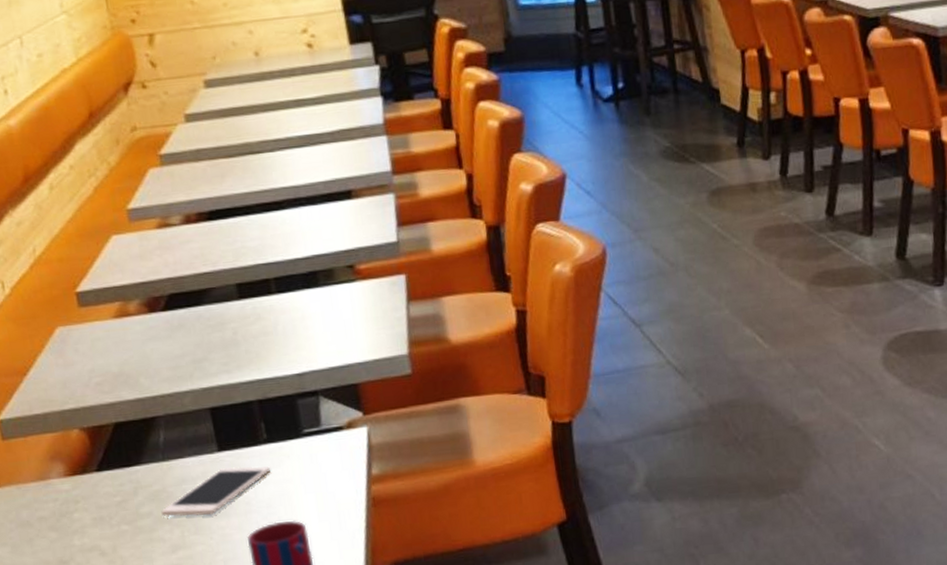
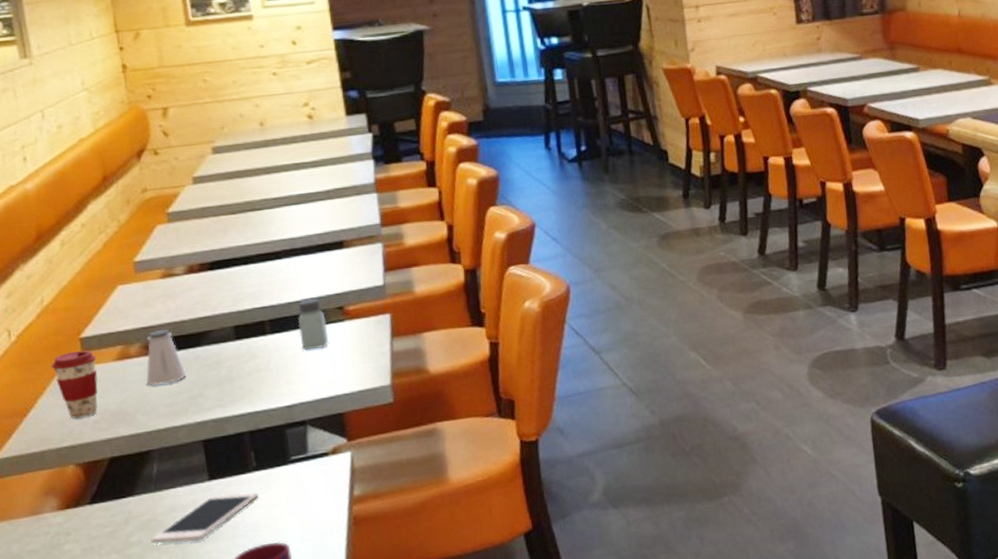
coffee cup: none [48,306,99,380] -> present [51,350,98,419]
saltshaker: none [145,286,189,347] -> present [146,329,187,386]
saltshaker: none [304,255,340,314] -> present [297,298,329,351]

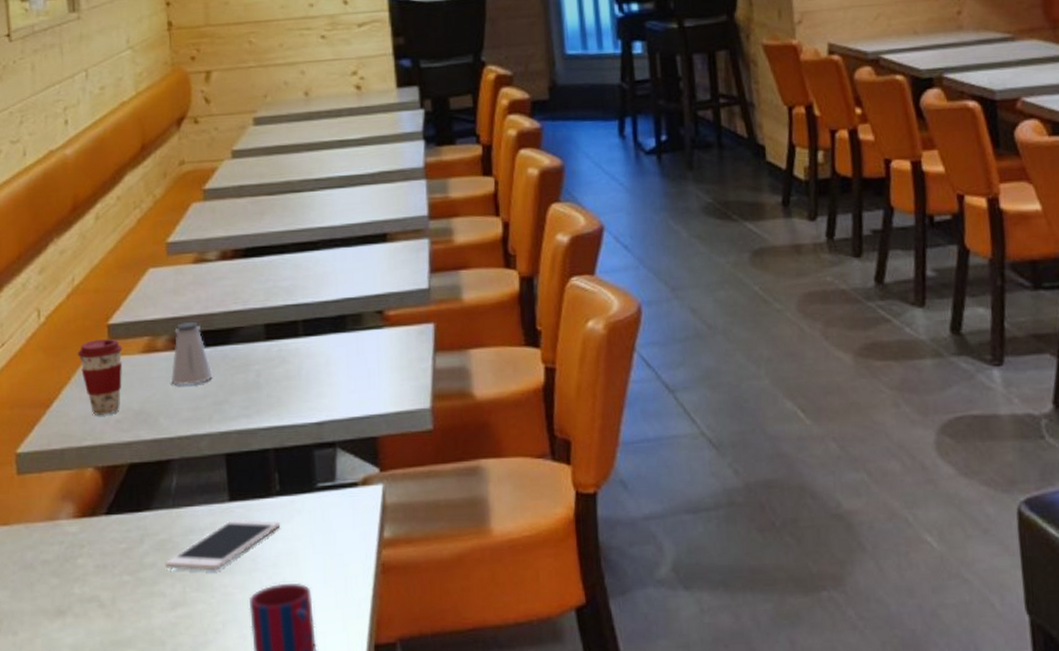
saltshaker: present [297,298,329,351] -> none [332,299,365,359]

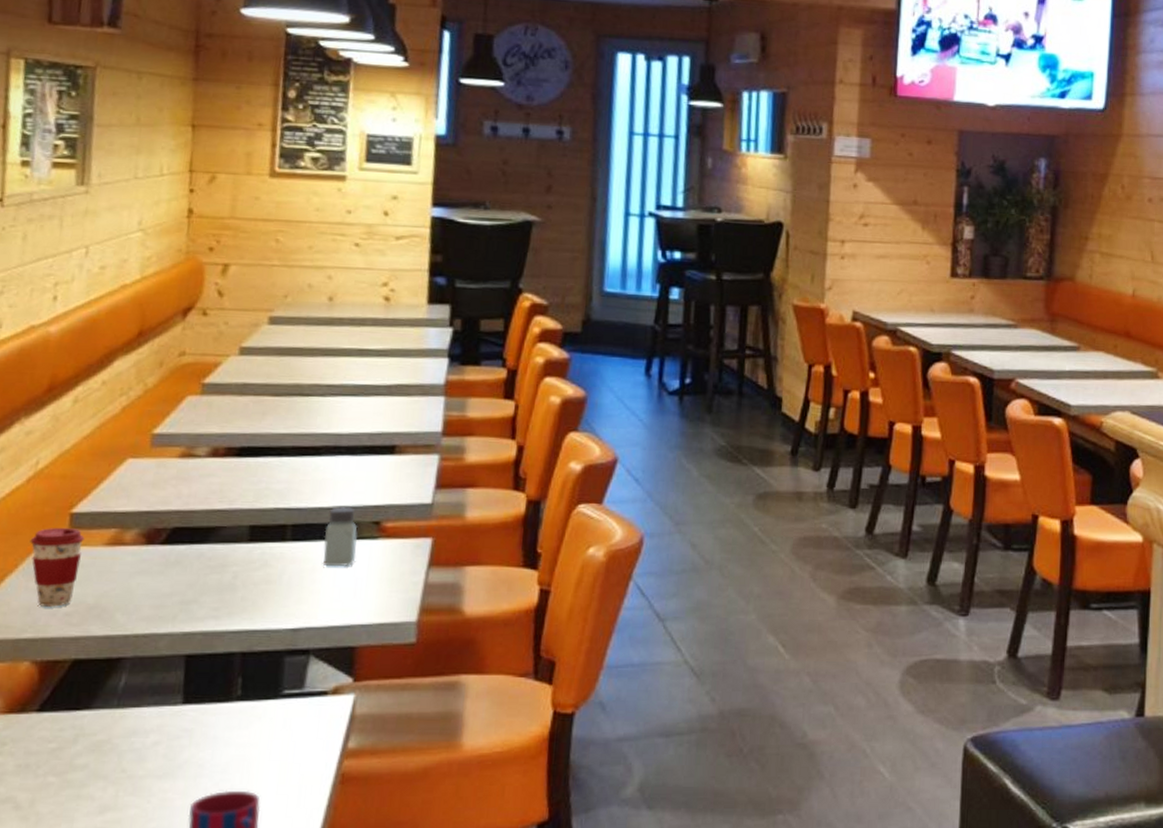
cell phone: present [165,519,281,571] -> none [98,723,237,775]
saltshaker: present [172,322,213,386] -> none [136,517,184,583]
saltshaker: none [332,299,365,359] -> present [322,507,358,567]

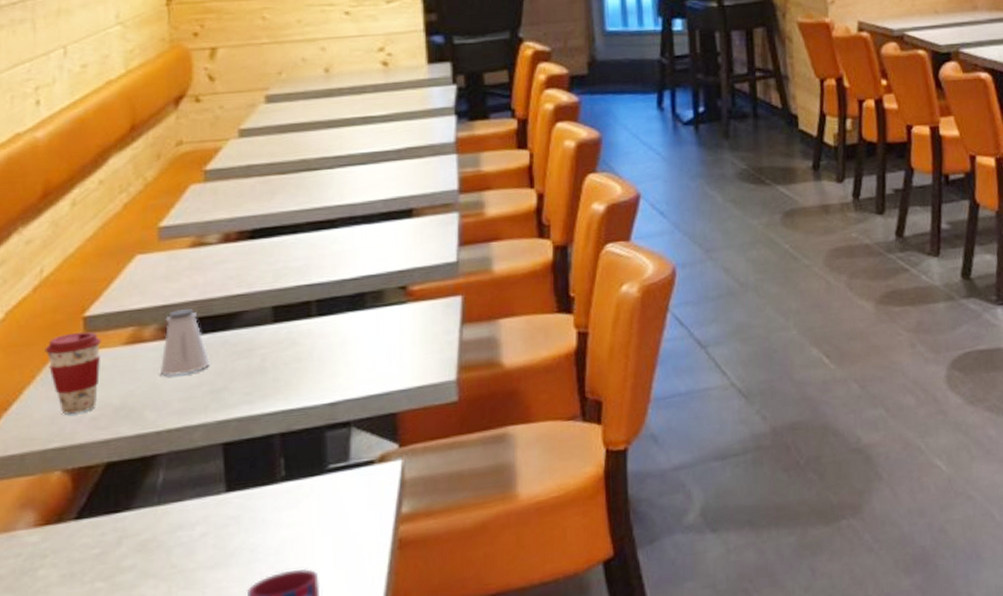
saltshaker: none [136,517,184,583] -> present [161,309,210,377]
saltshaker: present [322,507,358,567] -> none [350,275,386,338]

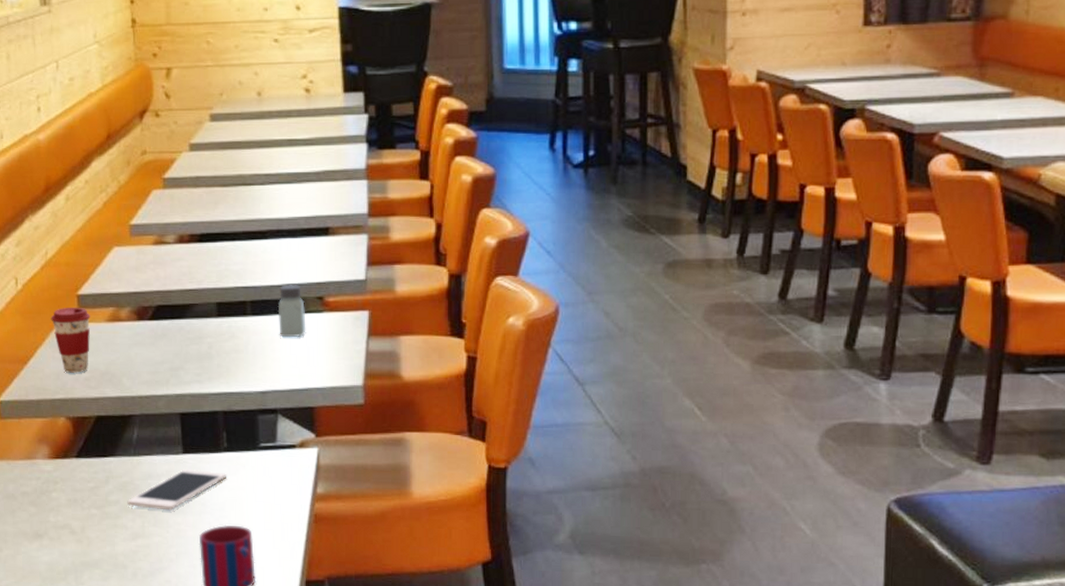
cell phone: none [147,507,286,571] -> present [127,469,227,511]
saltshaker: present [161,309,210,377] -> none [134,297,170,353]
saltshaker: none [350,275,386,338] -> present [277,285,306,338]

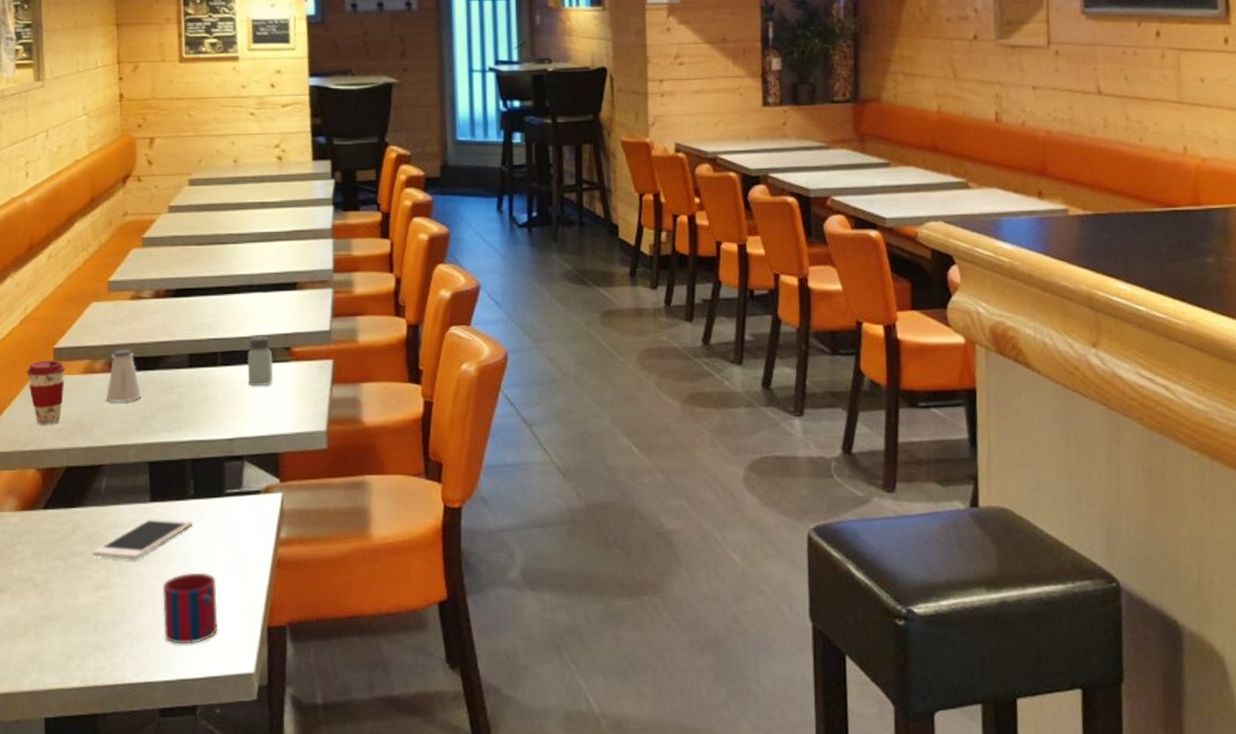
saltshaker: none [134,297,170,353] -> present [106,350,142,403]

